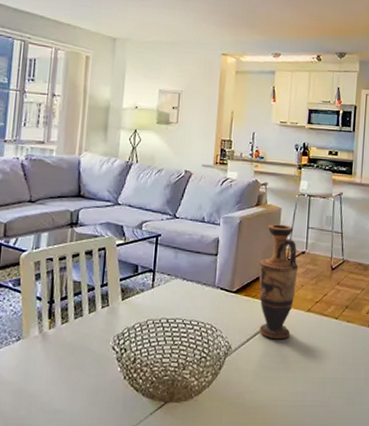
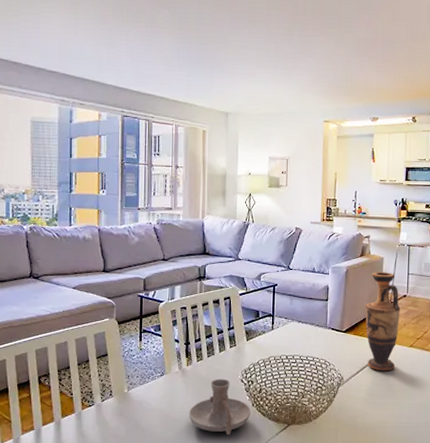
candle holder: none [46,345,121,415] -> present [188,378,250,435]

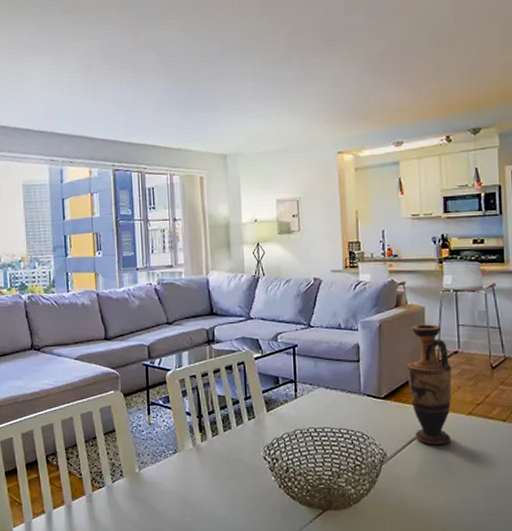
candle holder: present [188,378,250,435] -> none [207,456,278,522]

